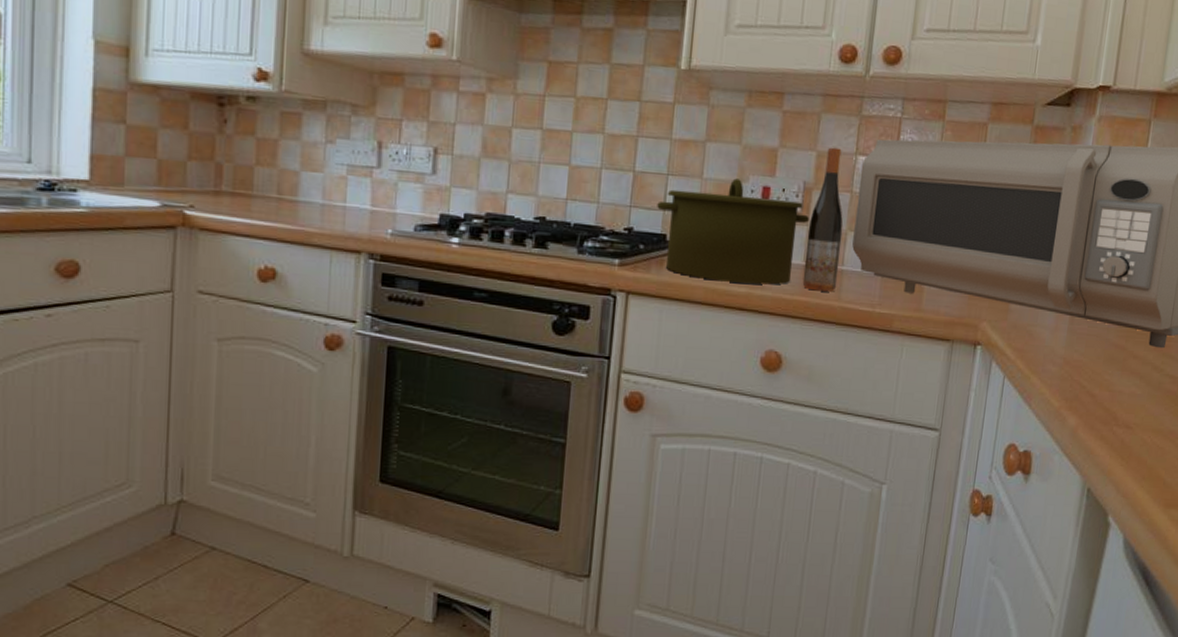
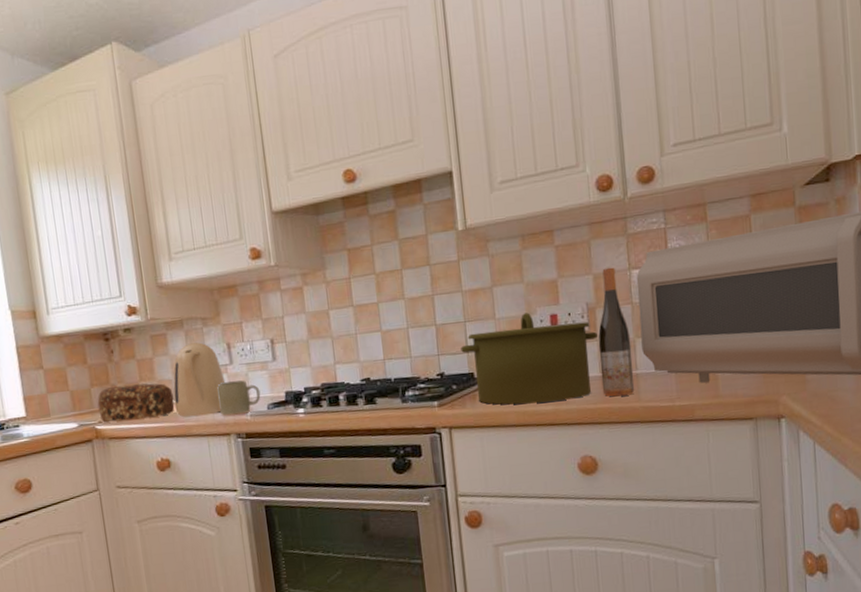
bread loaf: none [192,165,297,215] -> present [97,383,175,423]
kettle: none [295,131,368,224] -> present [173,342,226,418]
mug: none [352,187,409,232] -> present [216,380,261,417]

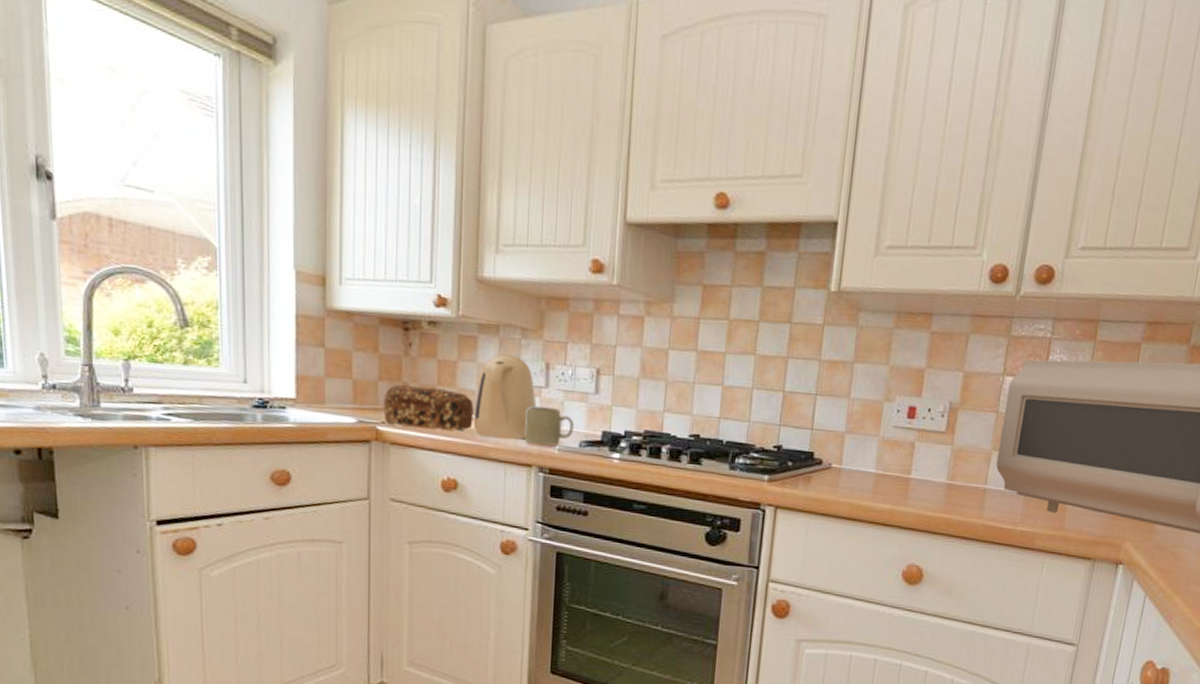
cooking pot: present [461,313,598,405] -> none [805,398,954,502]
wine bottle: present [598,267,635,397] -> none [945,367,989,510]

